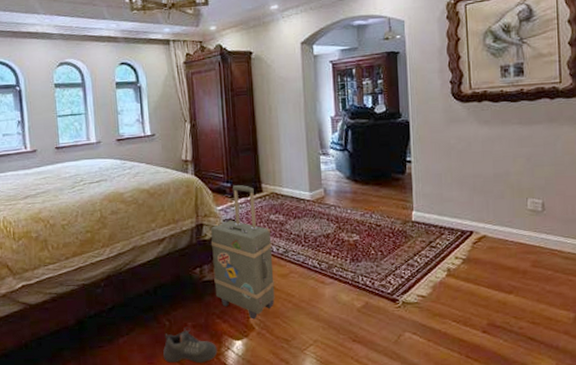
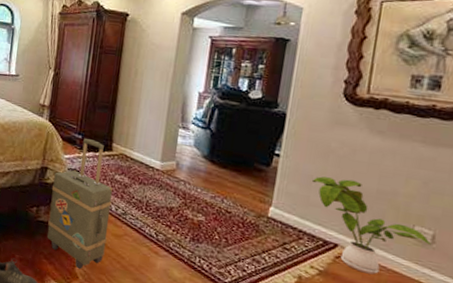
house plant: none [441,170,542,251] -> present [311,176,431,275]

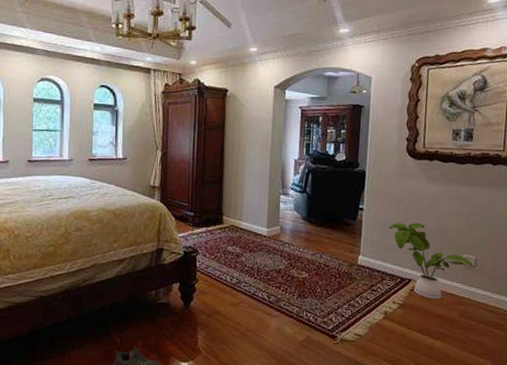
suitcase: present [47,138,112,269] -> none [168,215,227,344]

